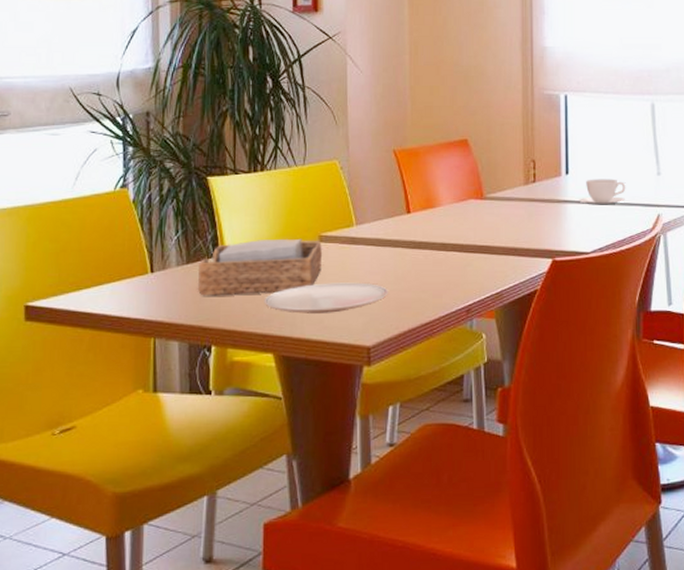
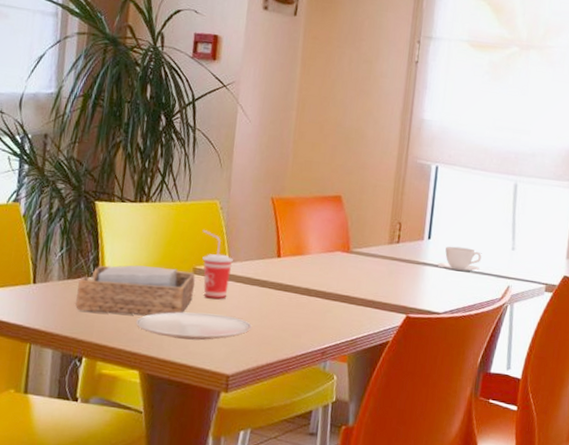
beverage cup: none [324,194,360,268] -> present [202,230,233,301]

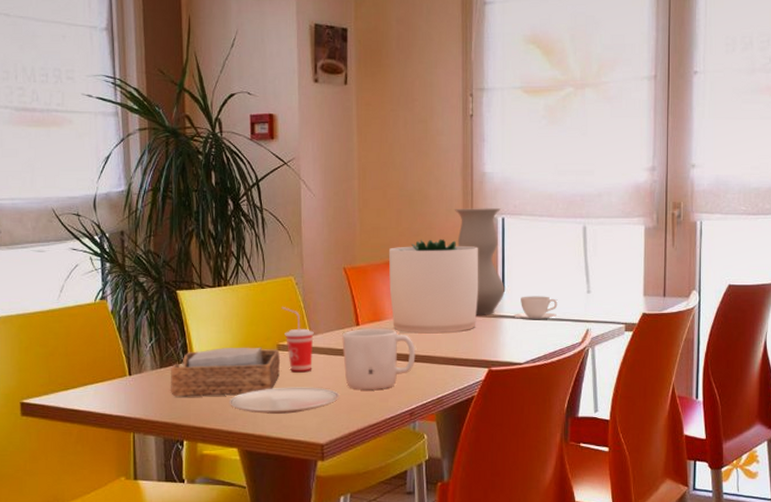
mug: none [259,261,335,325] -> present [342,329,416,389]
planter: none [314,178,409,276] -> present [388,239,479,334]
vase: none [388,152,435,261] -> present [455,208,504,314]

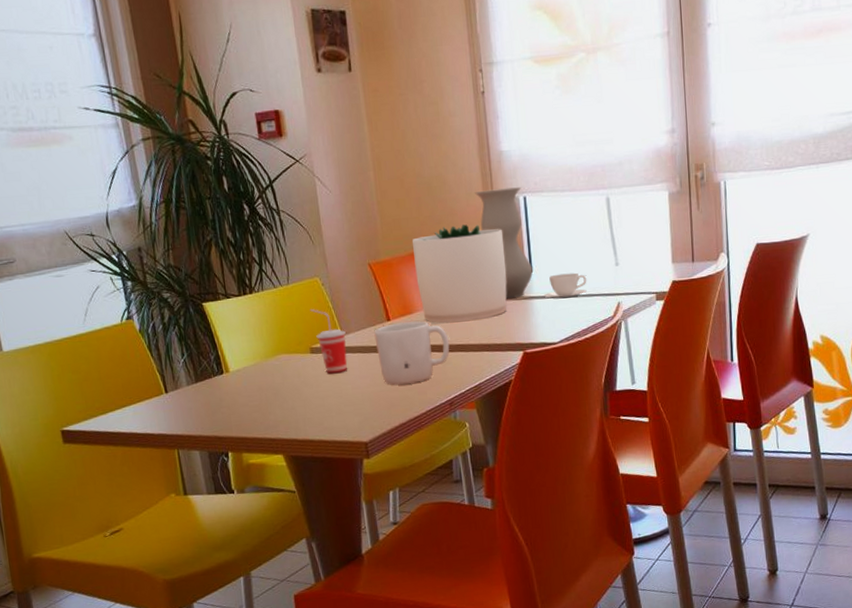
napkin holder: present [171,347,281,397] -> none [207,352,316,410]
plate: present [229,387,339,414] -> none [268,386,378,418]

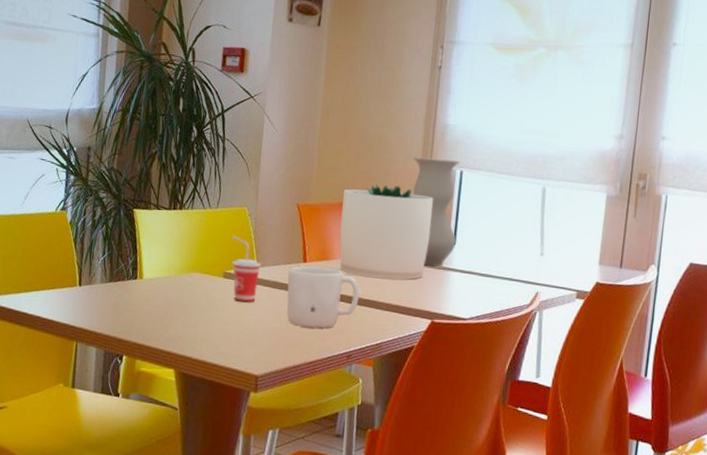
teacup: present [544,273,587,299] -> none [462,251,509,278]

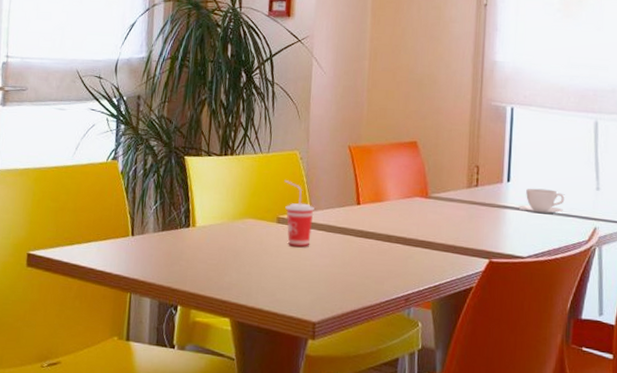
mug: present [286,266,360,328] -> none [341,208,415,272]
planter: present [339,184,433,281] -> none [392,123,485,221]
vase: present [412,157,460,266] -> none [464,95,510,204]
teacup: none [462,251,509,278] -> present [518,188,565,214]

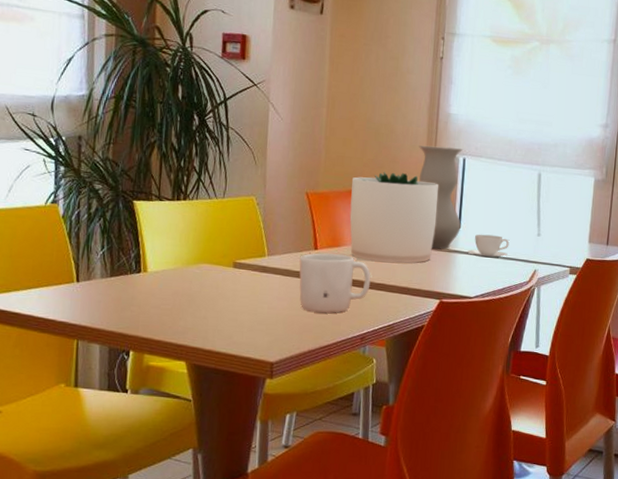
beverage cup: present [284,180,314,249] -> none [240,225,272,293]
mug: none [341,208,415,272] -> present [299,253,371,313]
planter: none [392,123,485,221] -> present [349,171,438,264]
vase: none [464,95,510,204] -> present [419,145,462,249]

